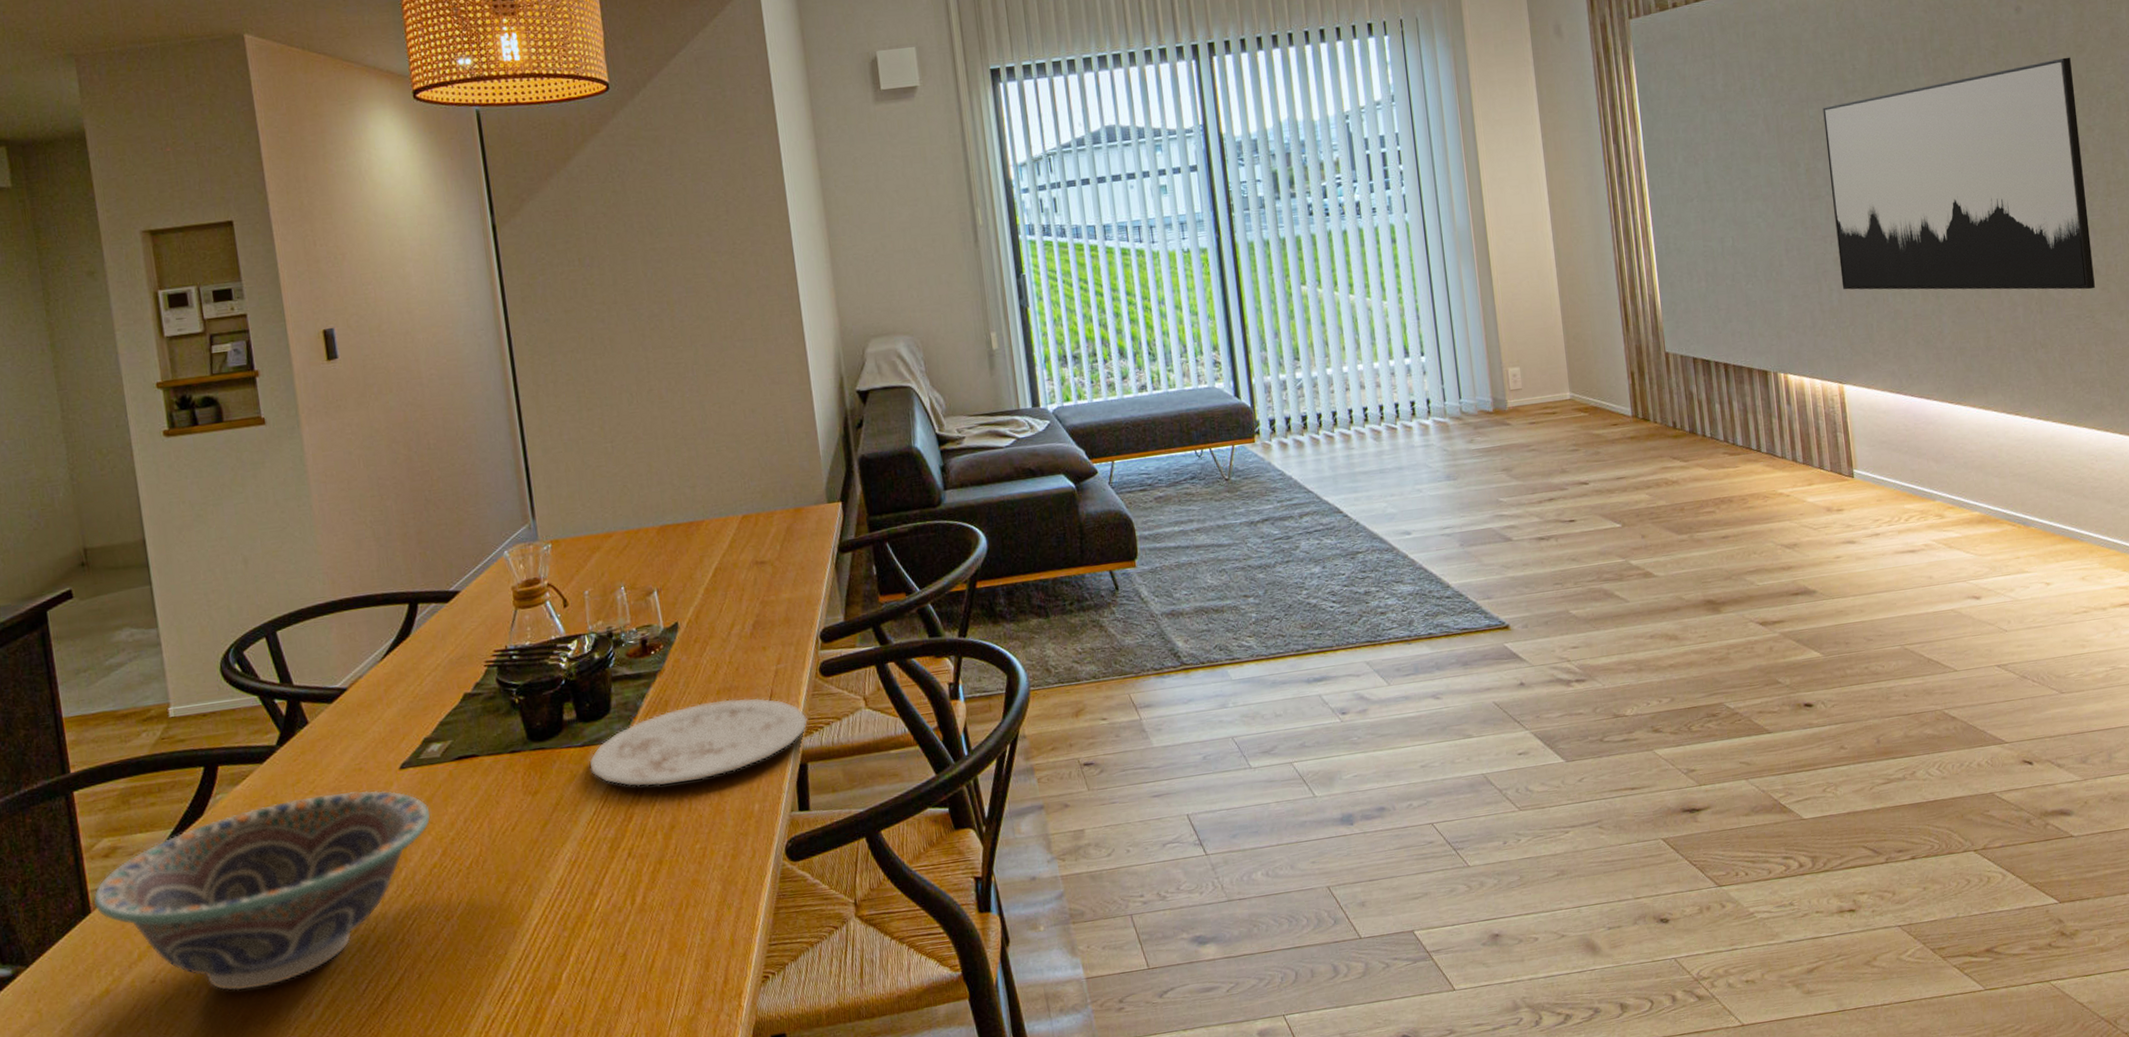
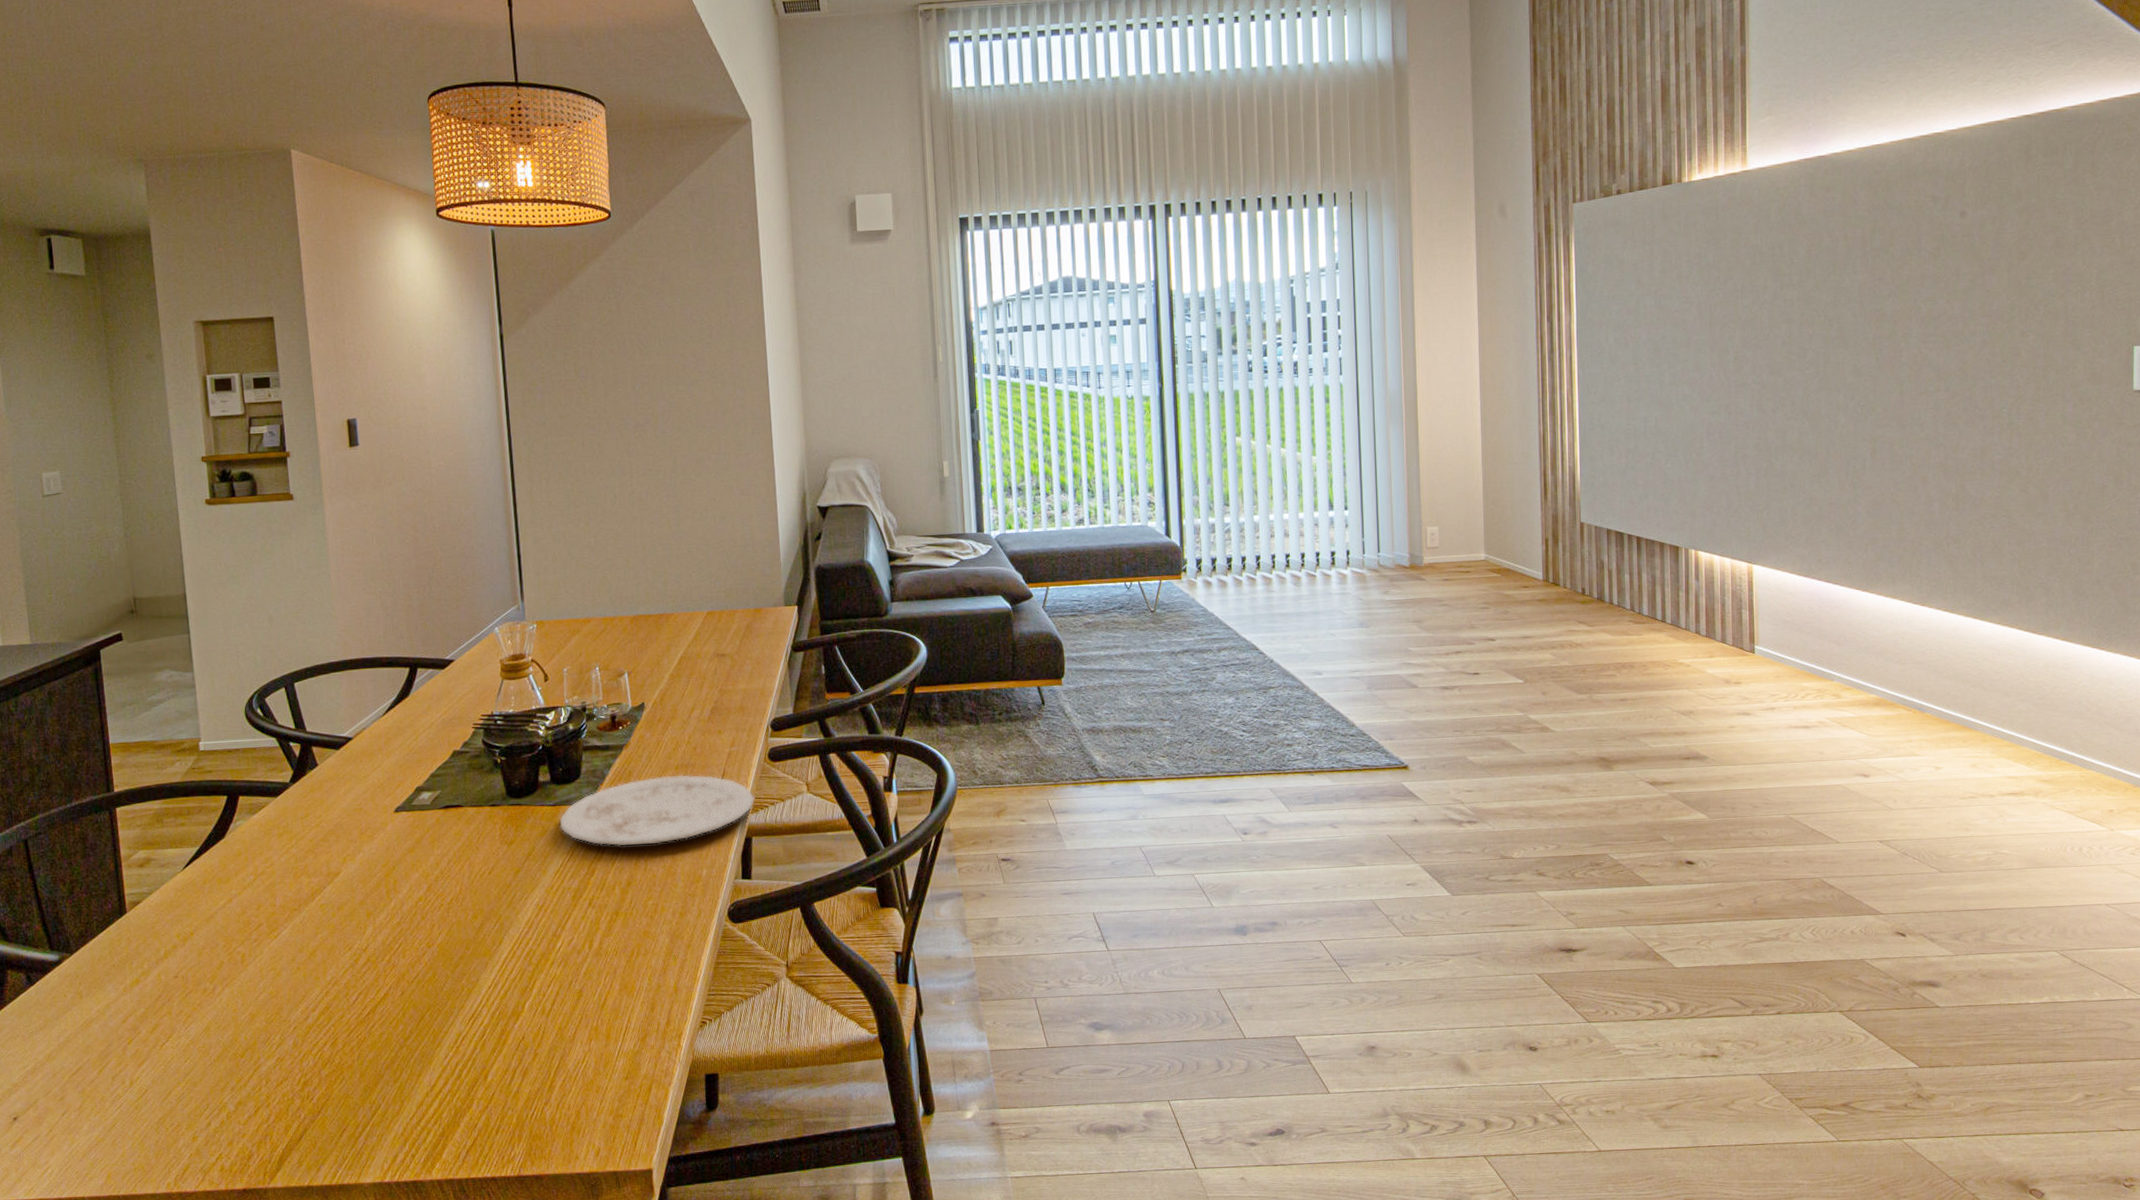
decorative bowl: present [93,790,431,991] -> none [128,828,419,992]
wall art: present [1822,57,2095,290] -> none [1757,263,2014,490]

